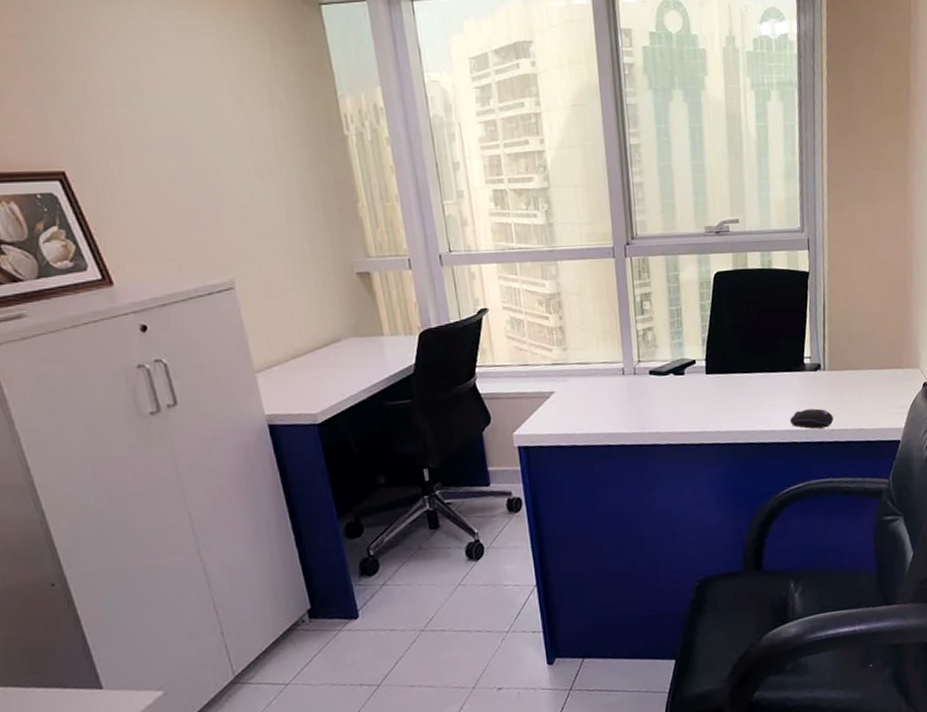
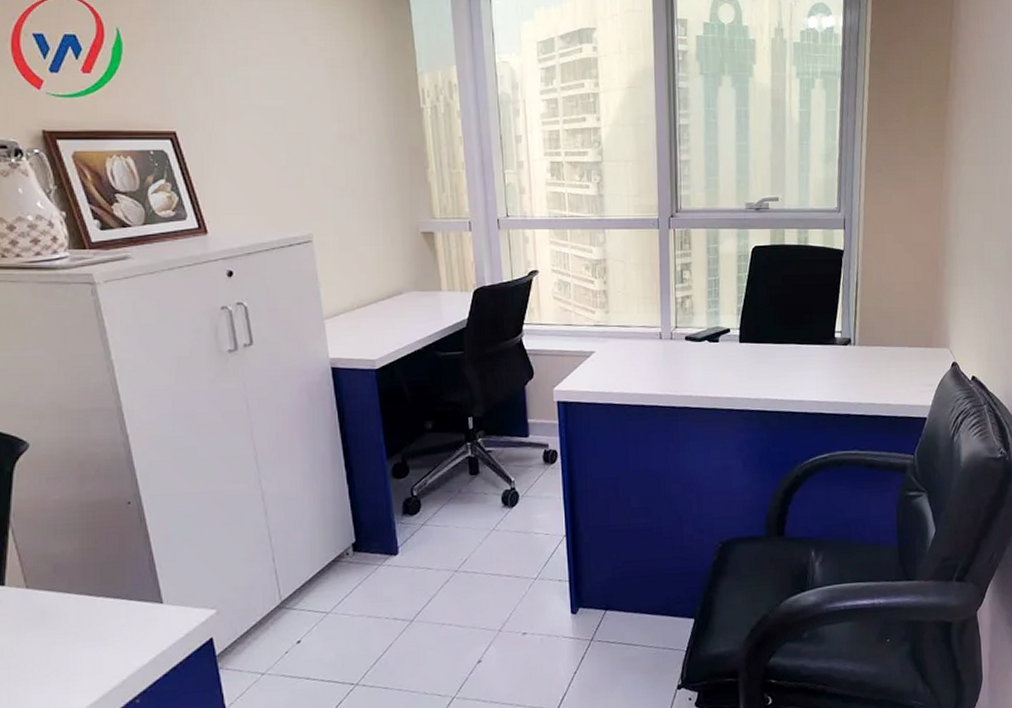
computer mouse: present [790,408,834,429] -> none [818,381,861,402]

